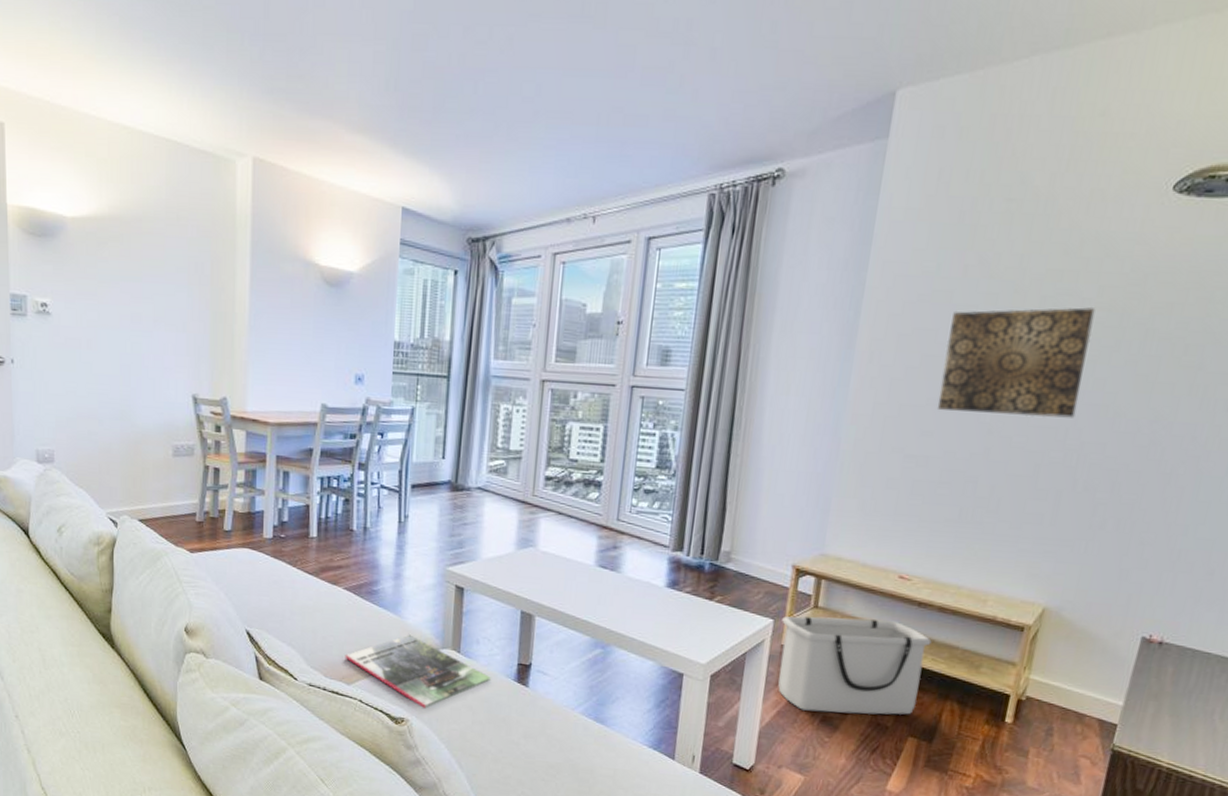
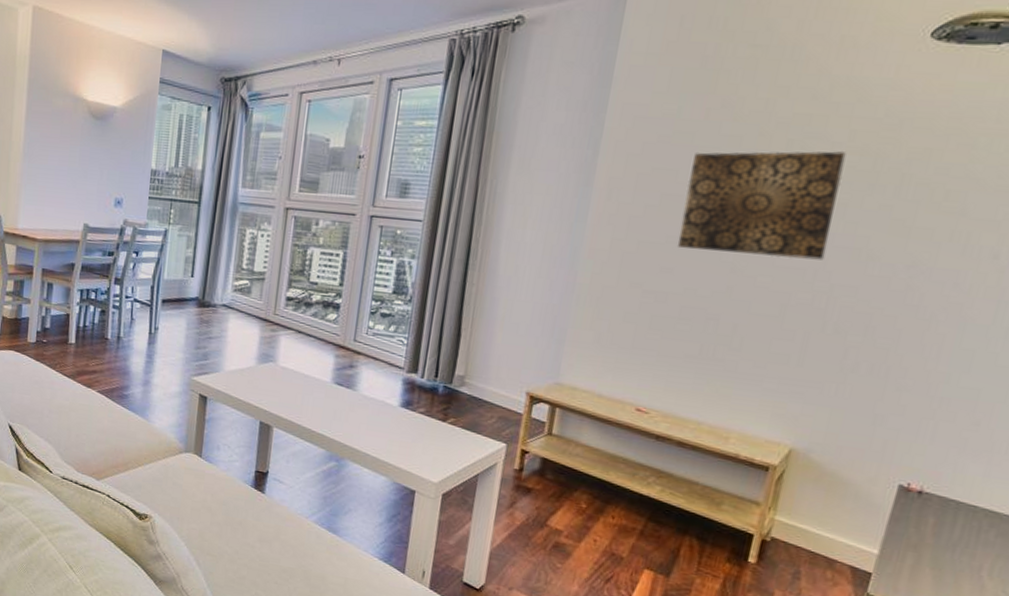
magazine: present [345,634,492,708] -> none [95,437,231,507]
storage bin: present [778,616,932,715] -> none [510,441,670,547]

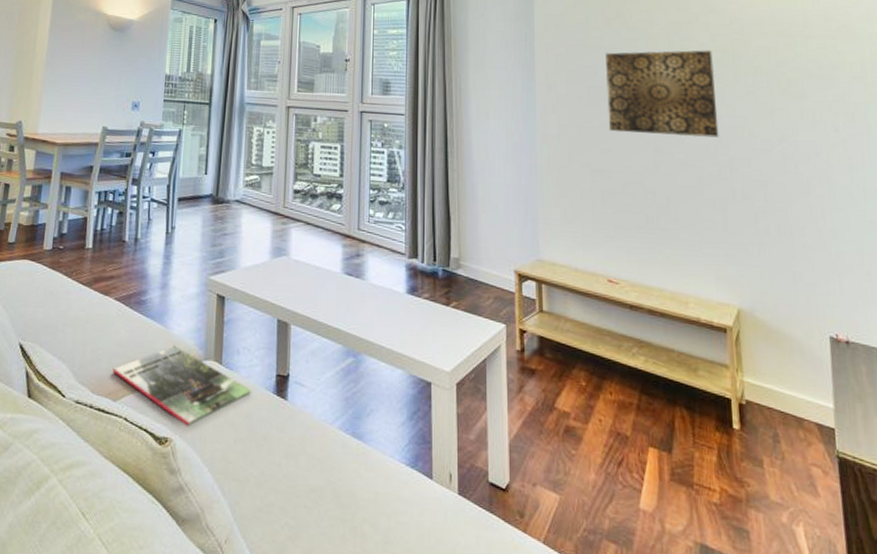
magazine: none [95,437,231,507] -> present [112,345,252,426]

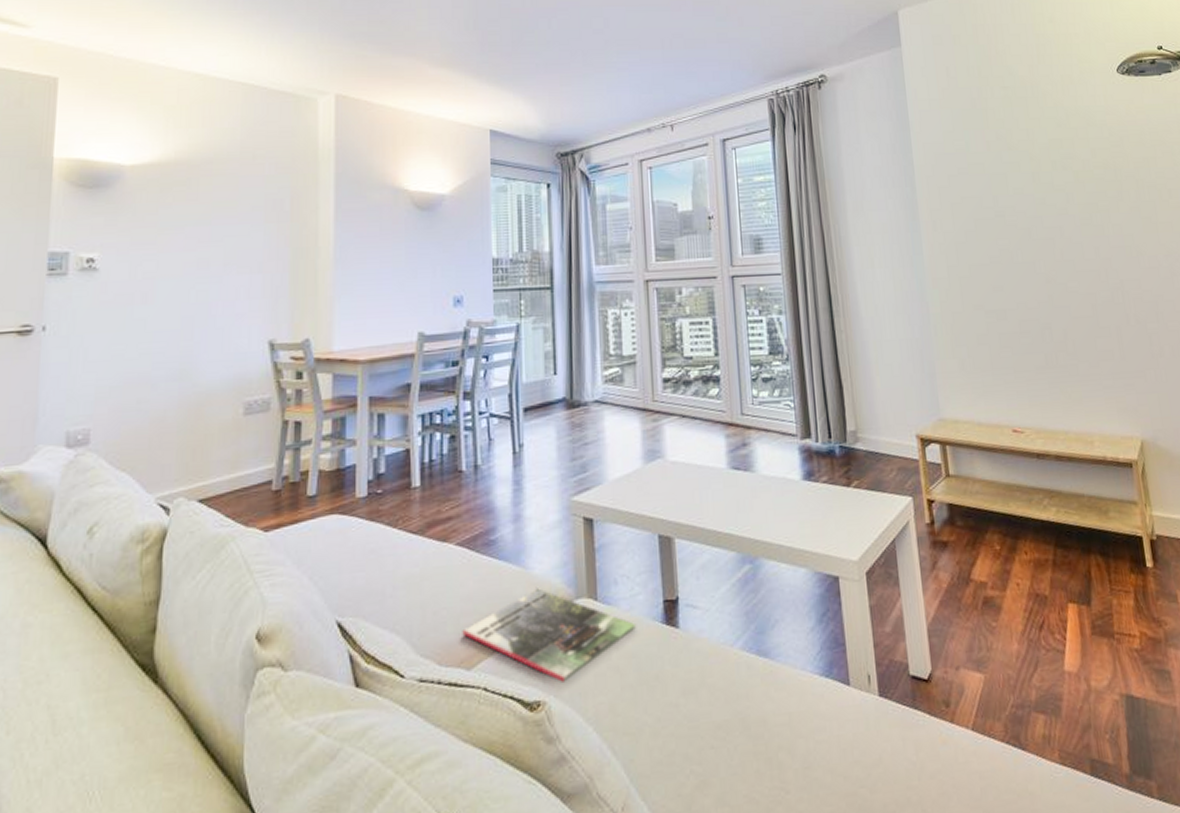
wall art: present [605,50,719,138] -> none [989,167,1109,266]

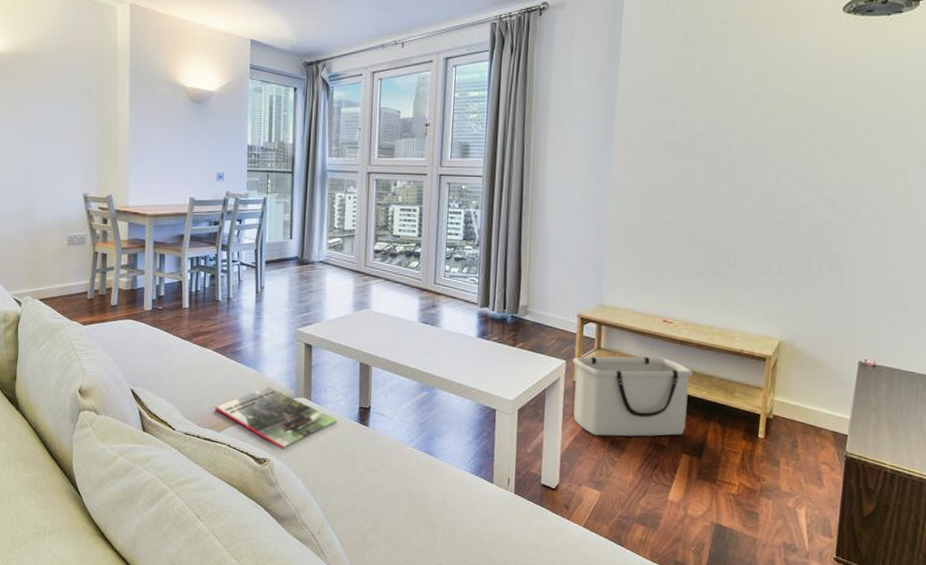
storage bin: none [920,478,1065,595] -> present [572,356,694,437]

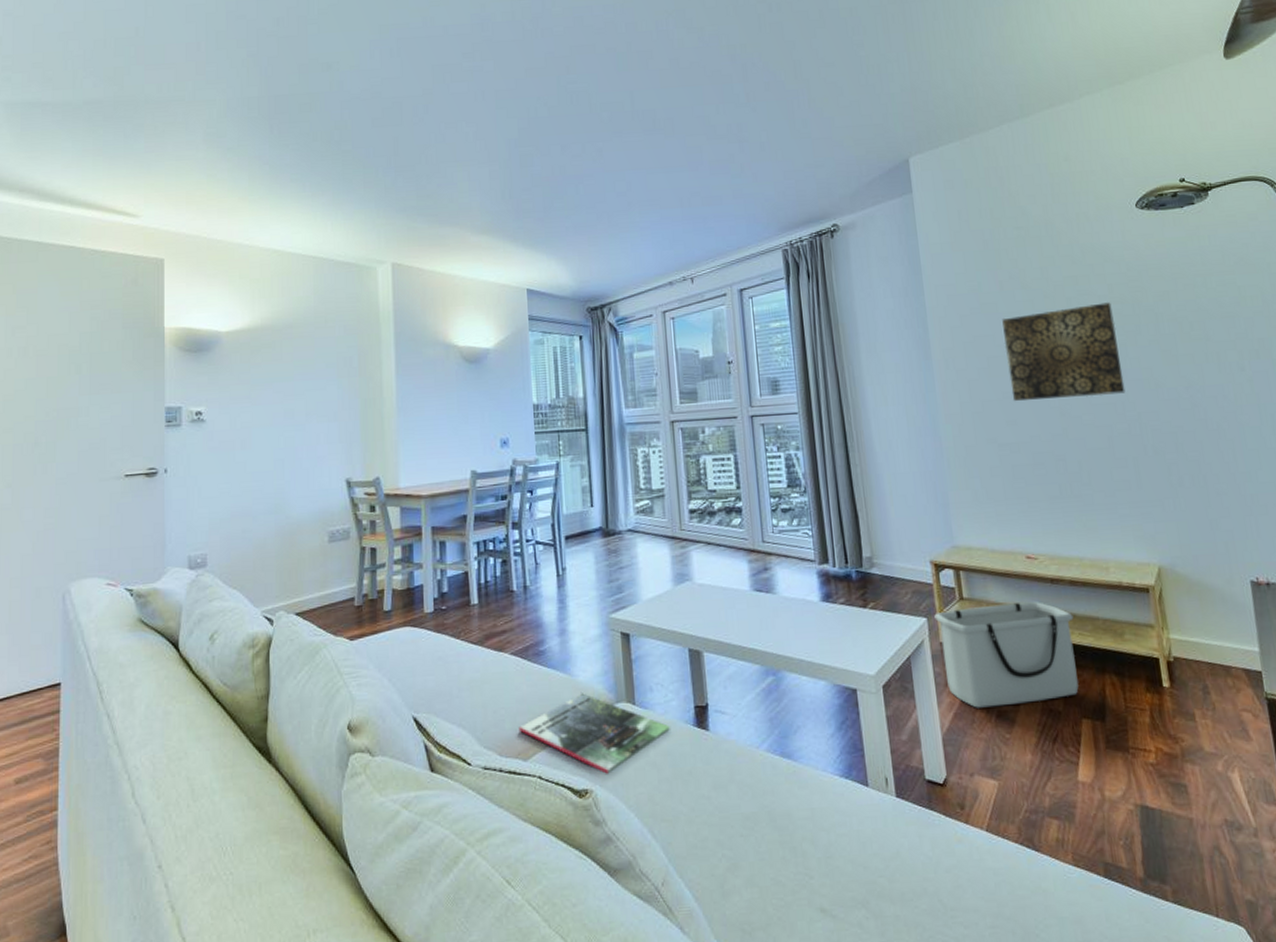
wall art: none [681,102,795,189] -> present [1002,302,1126,401]

